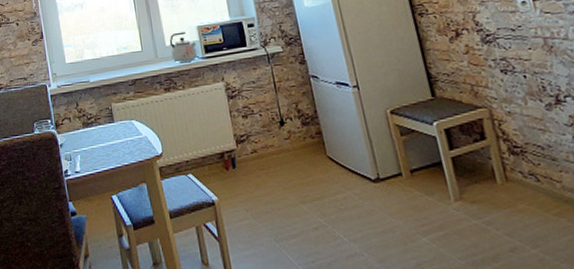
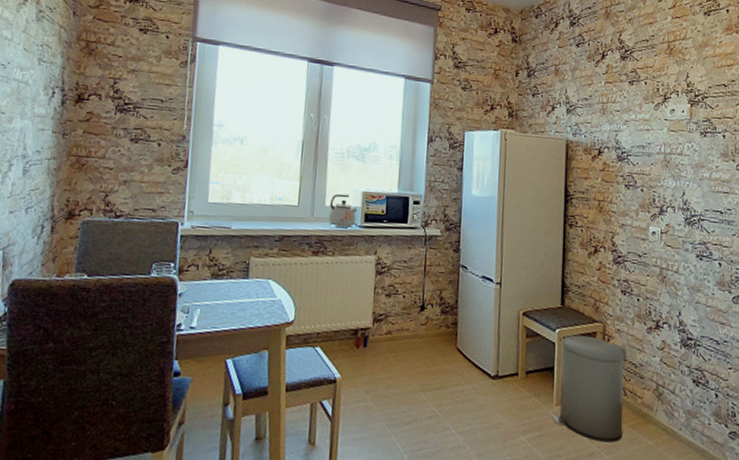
pedal bin: none [442,123,548,235] -> present [551,335,627,443]

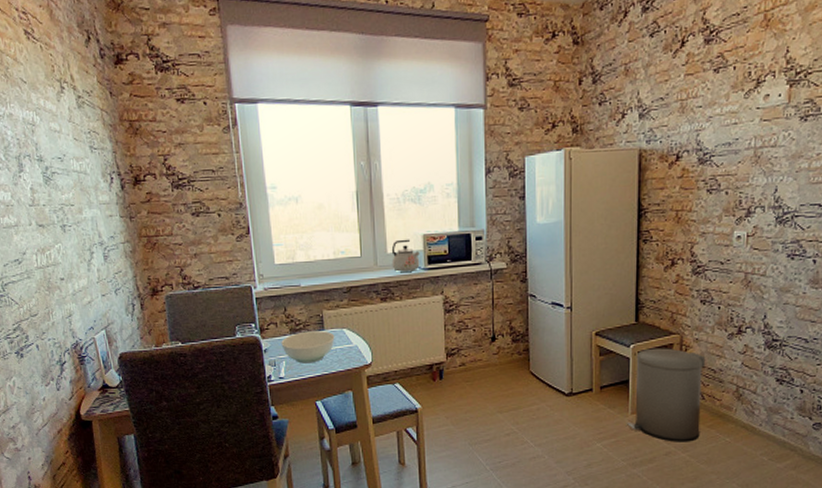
bowl: none [199,278,259,315] -> present [281,331,335,364]

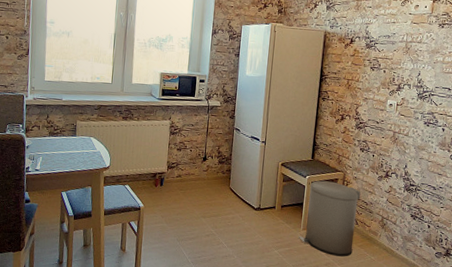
bowl: present [281,331,335,364] -> none [41,135,84,161]
kettle: present [391,239,420,273] -> none [134,74,157,100]

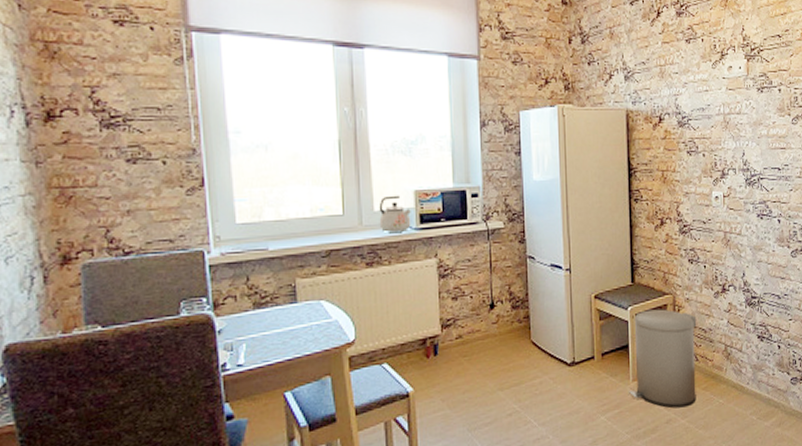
kettle: none [134,74,157,100] -> present [379,195,411,234]

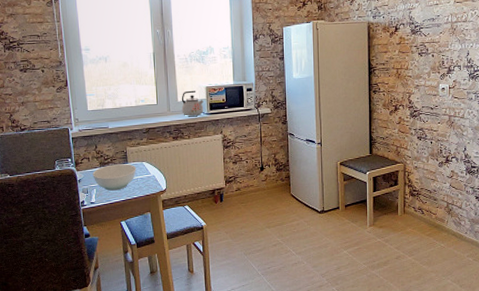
bowl: none [241,303,310,346] -> present [92,164,137,191]
pedal bin: present [629,309,697,409] -> none [366,174,423,248]

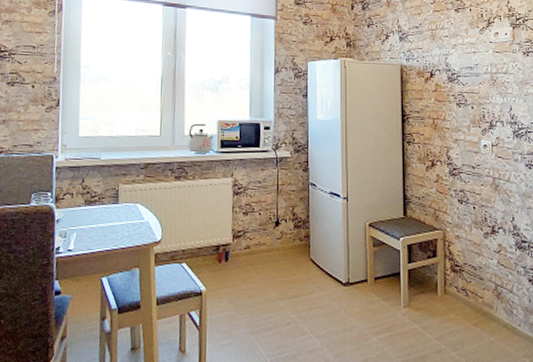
bowl: present [92,164,137,191] -> none [74,204,128,237]

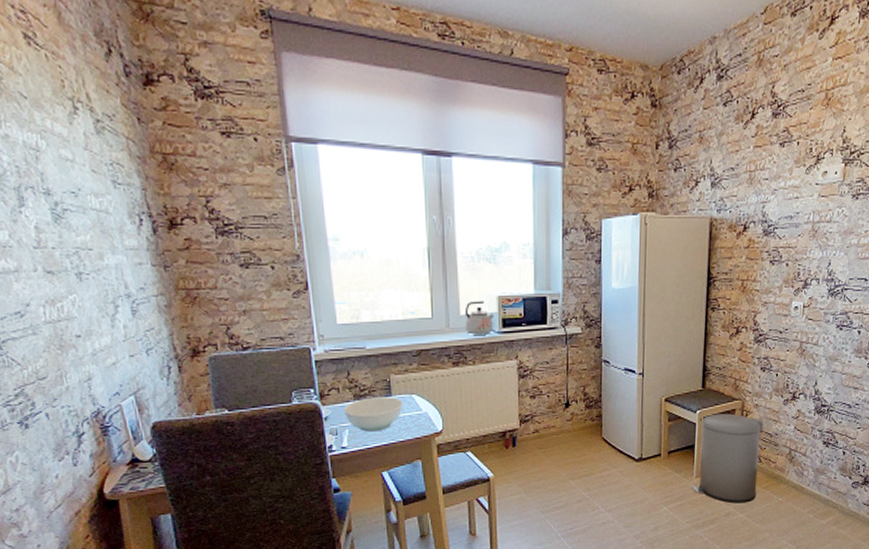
bowl: none [74,204,128,237] -> present [344,397,403,432]
pedal bin: none [400,242,467,340] -> present [692,413,764,504]

